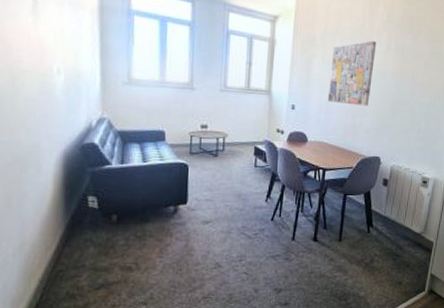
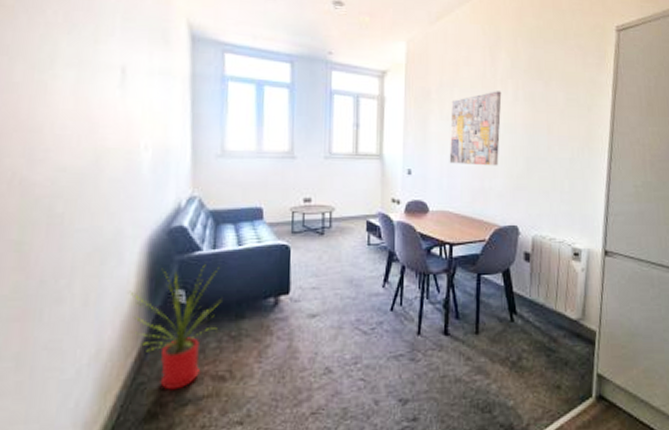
house plant: none [46,176,128,277] -> present [128,264,221,390]

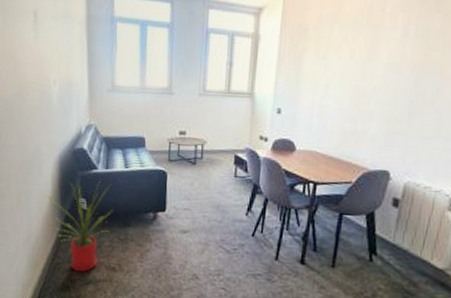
wall art: present [449,91,502,166] -> none [321,26,390,108]

